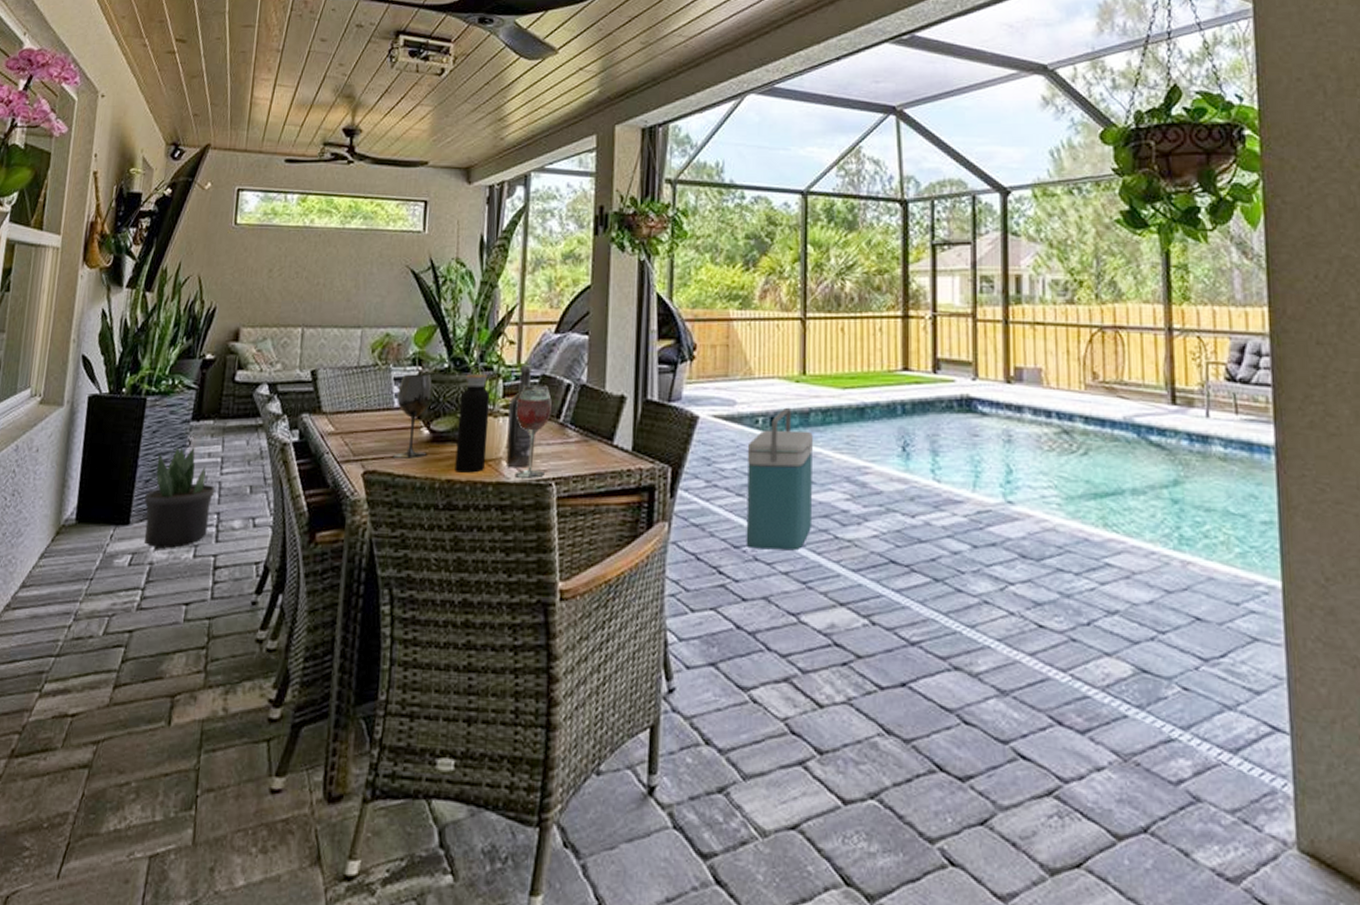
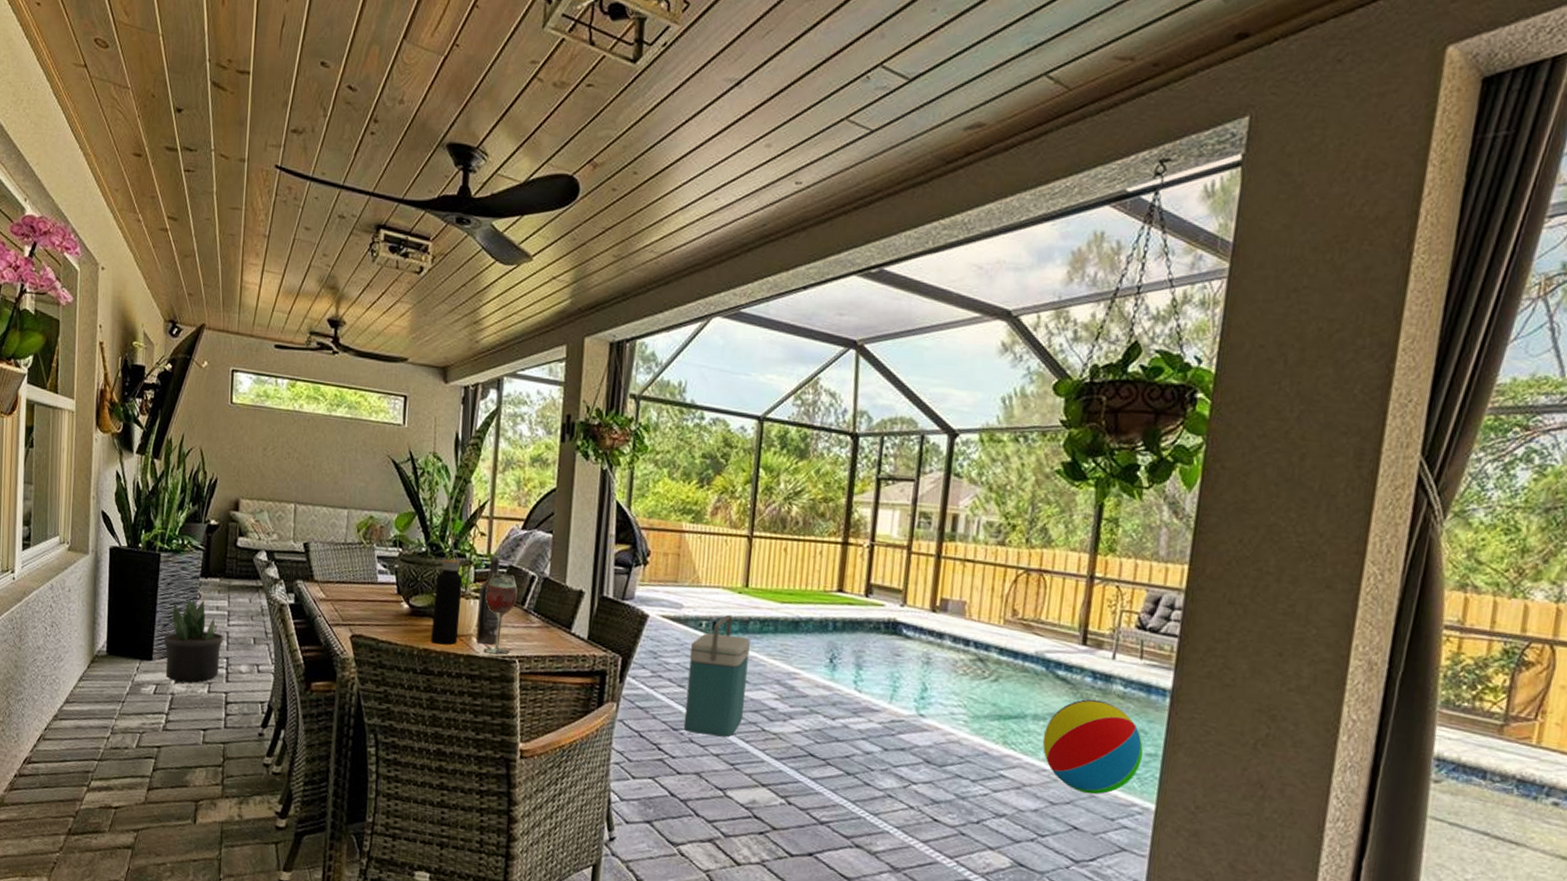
wineglass: present [392,374,434,459] -> none [376,554,412,628]
beach ball: none [1146,464,1258,576] -> present [1042,699,1143,795]

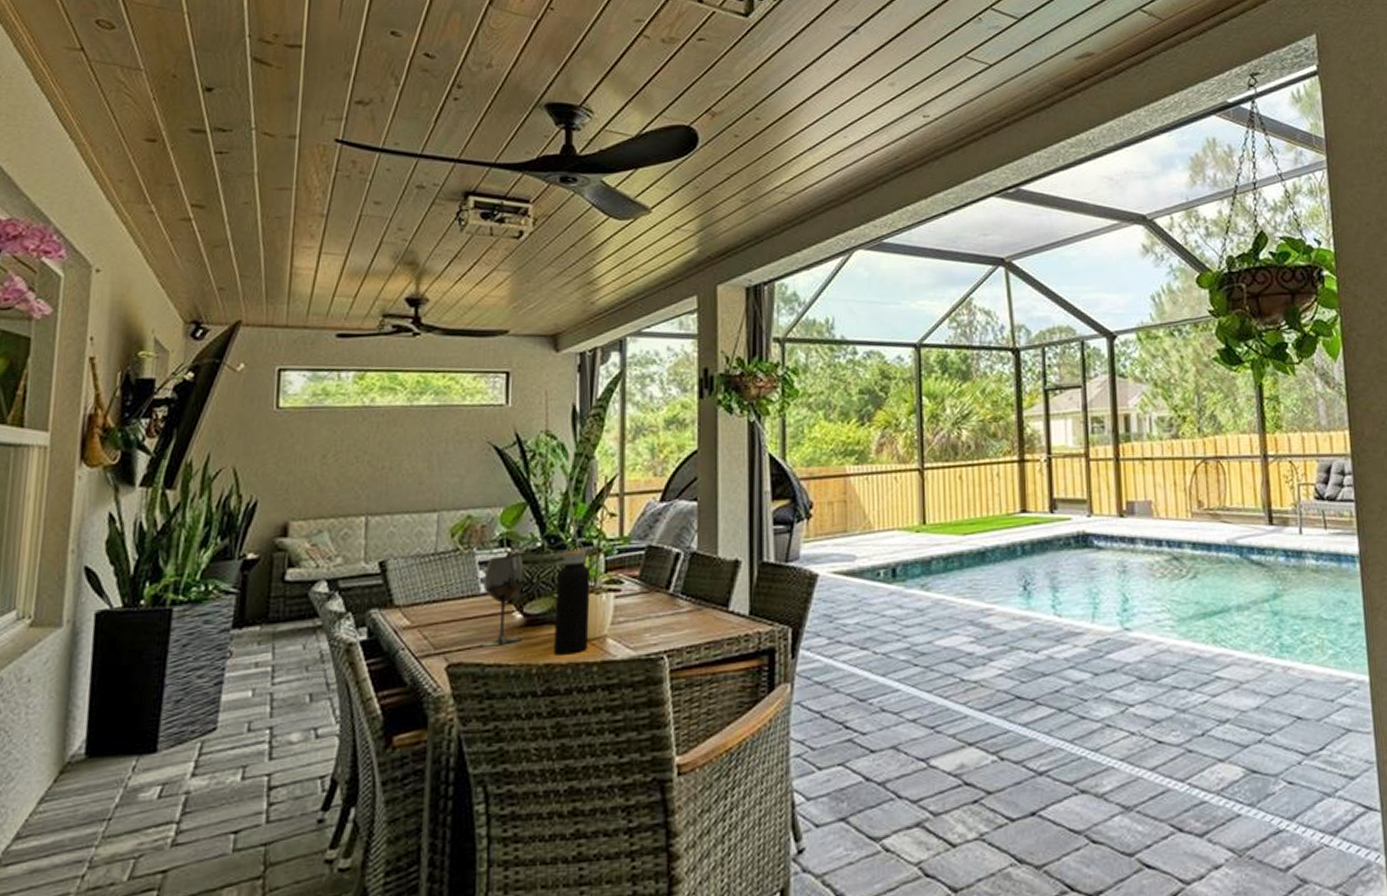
planter: present [164,599,223,683] -> none [175,658,265,774]
wineglass: none [376,554,412,628] -> present [480,555,525,647]
wine bottle: present [475,555,502,645] -> none [611,537,643,644]
wineglass: present [483,573,518,655] -> none [620,556,660,655]
cooler: present [683,614,750,737] -> none [869,557,938,700]
beach ball: present [1042,699,1143,795] -> none [1250,578,1347,679]

